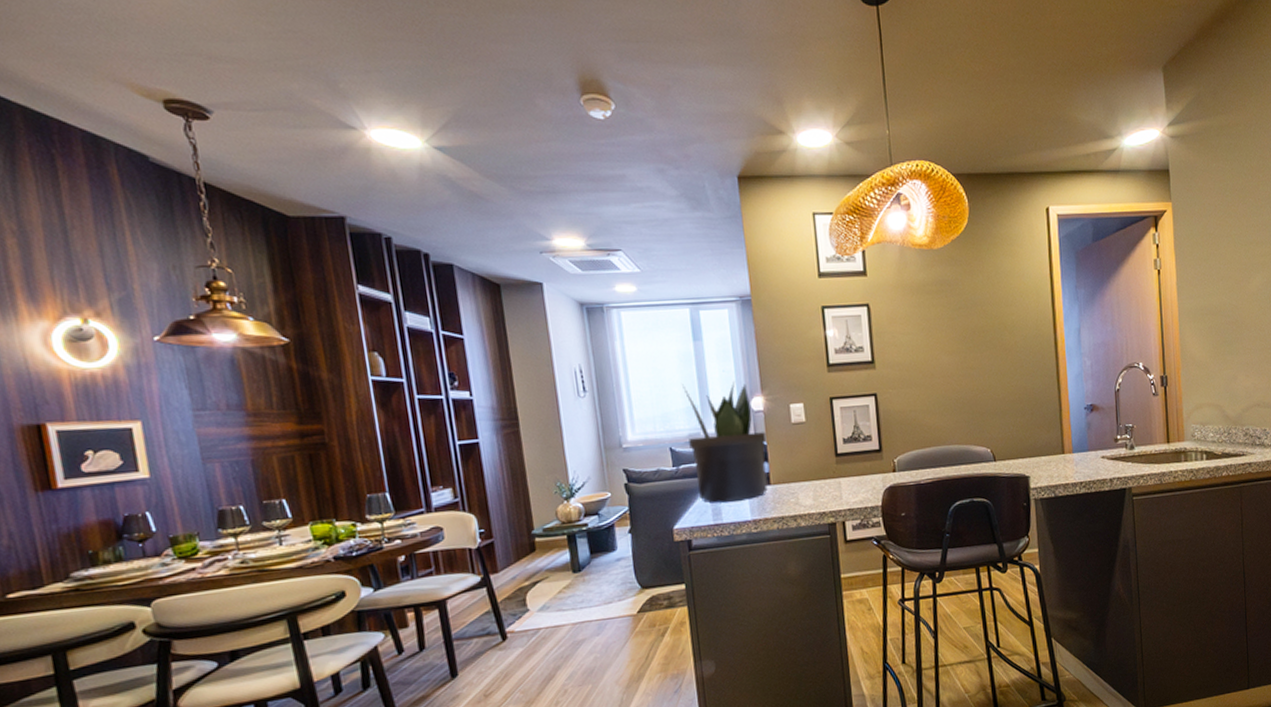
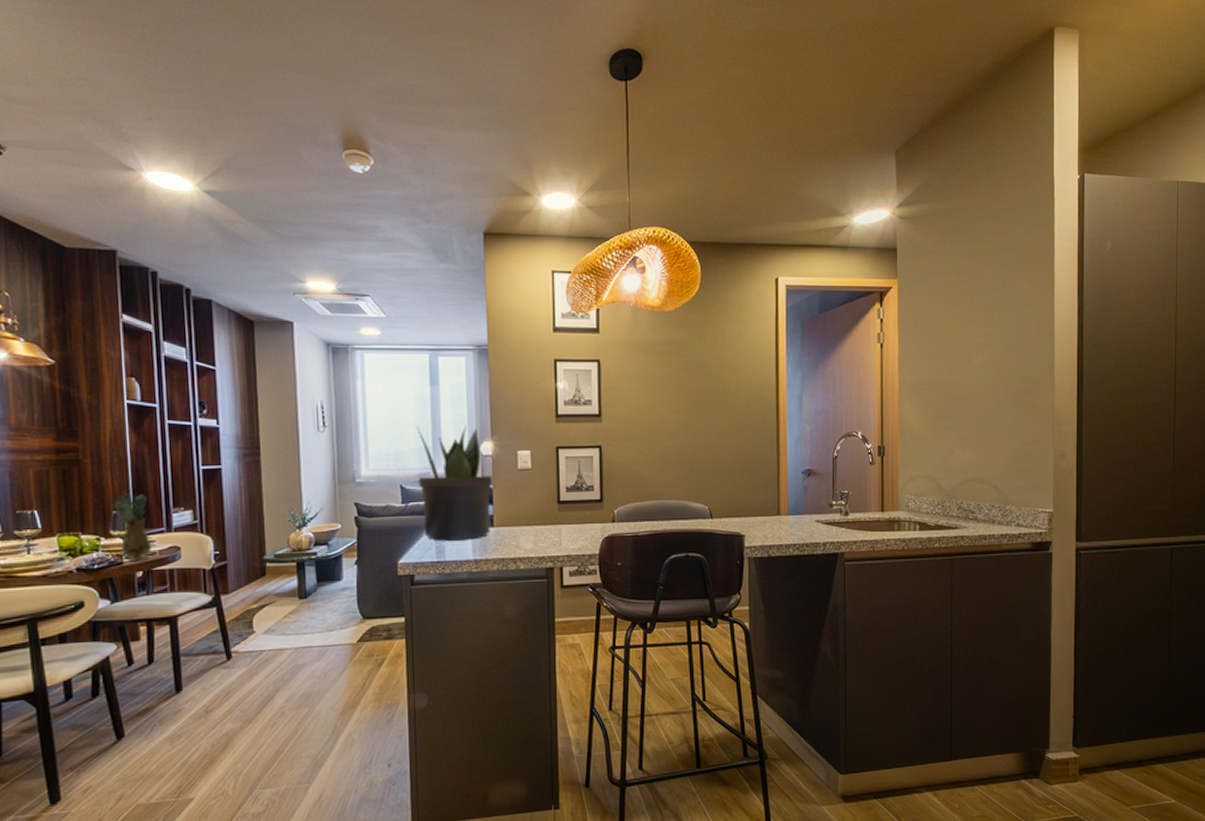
vase: none [366,474,413,545] -> present [112,492,153,561]

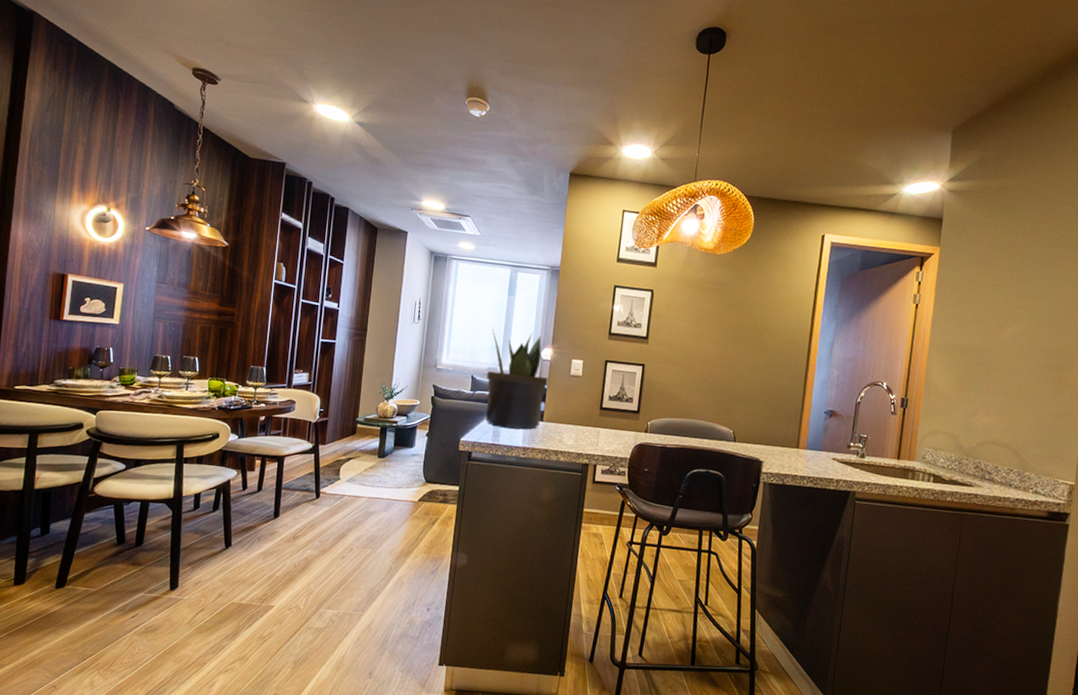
vase: present [112,492,153,561] -> none [251,352,278,408]

